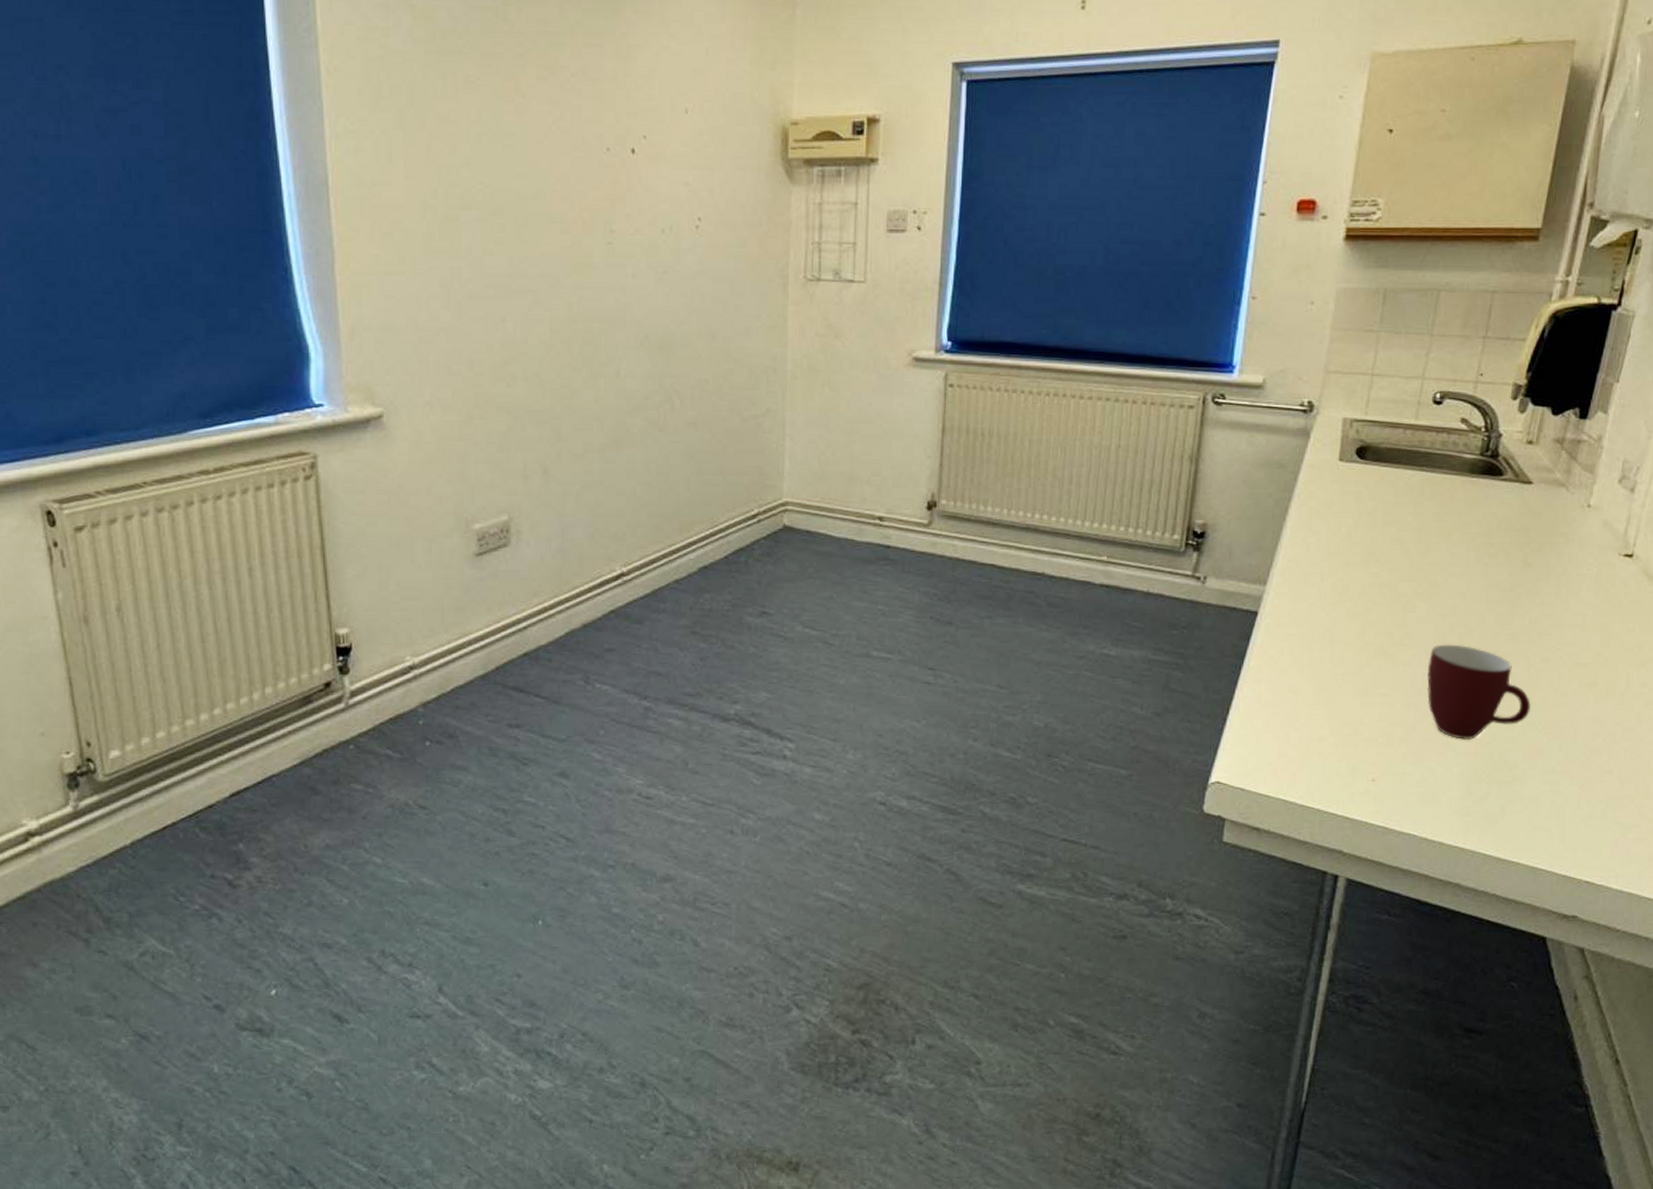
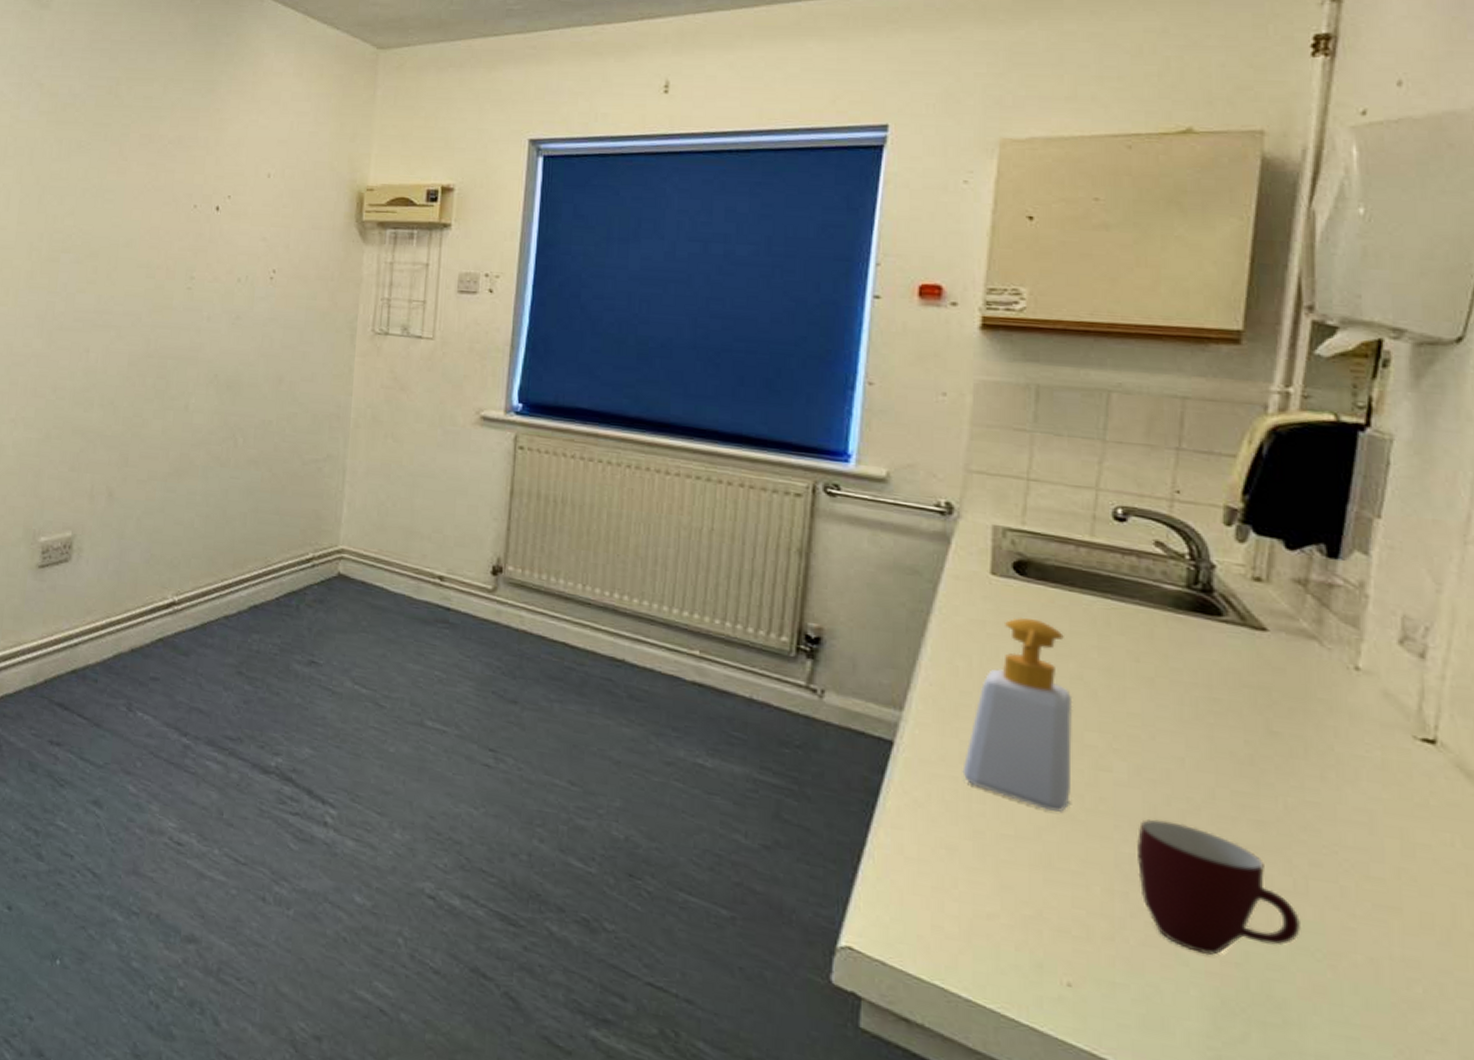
soap bottle: none [1308,496,1392,650] -> present [962,618,1073,814]

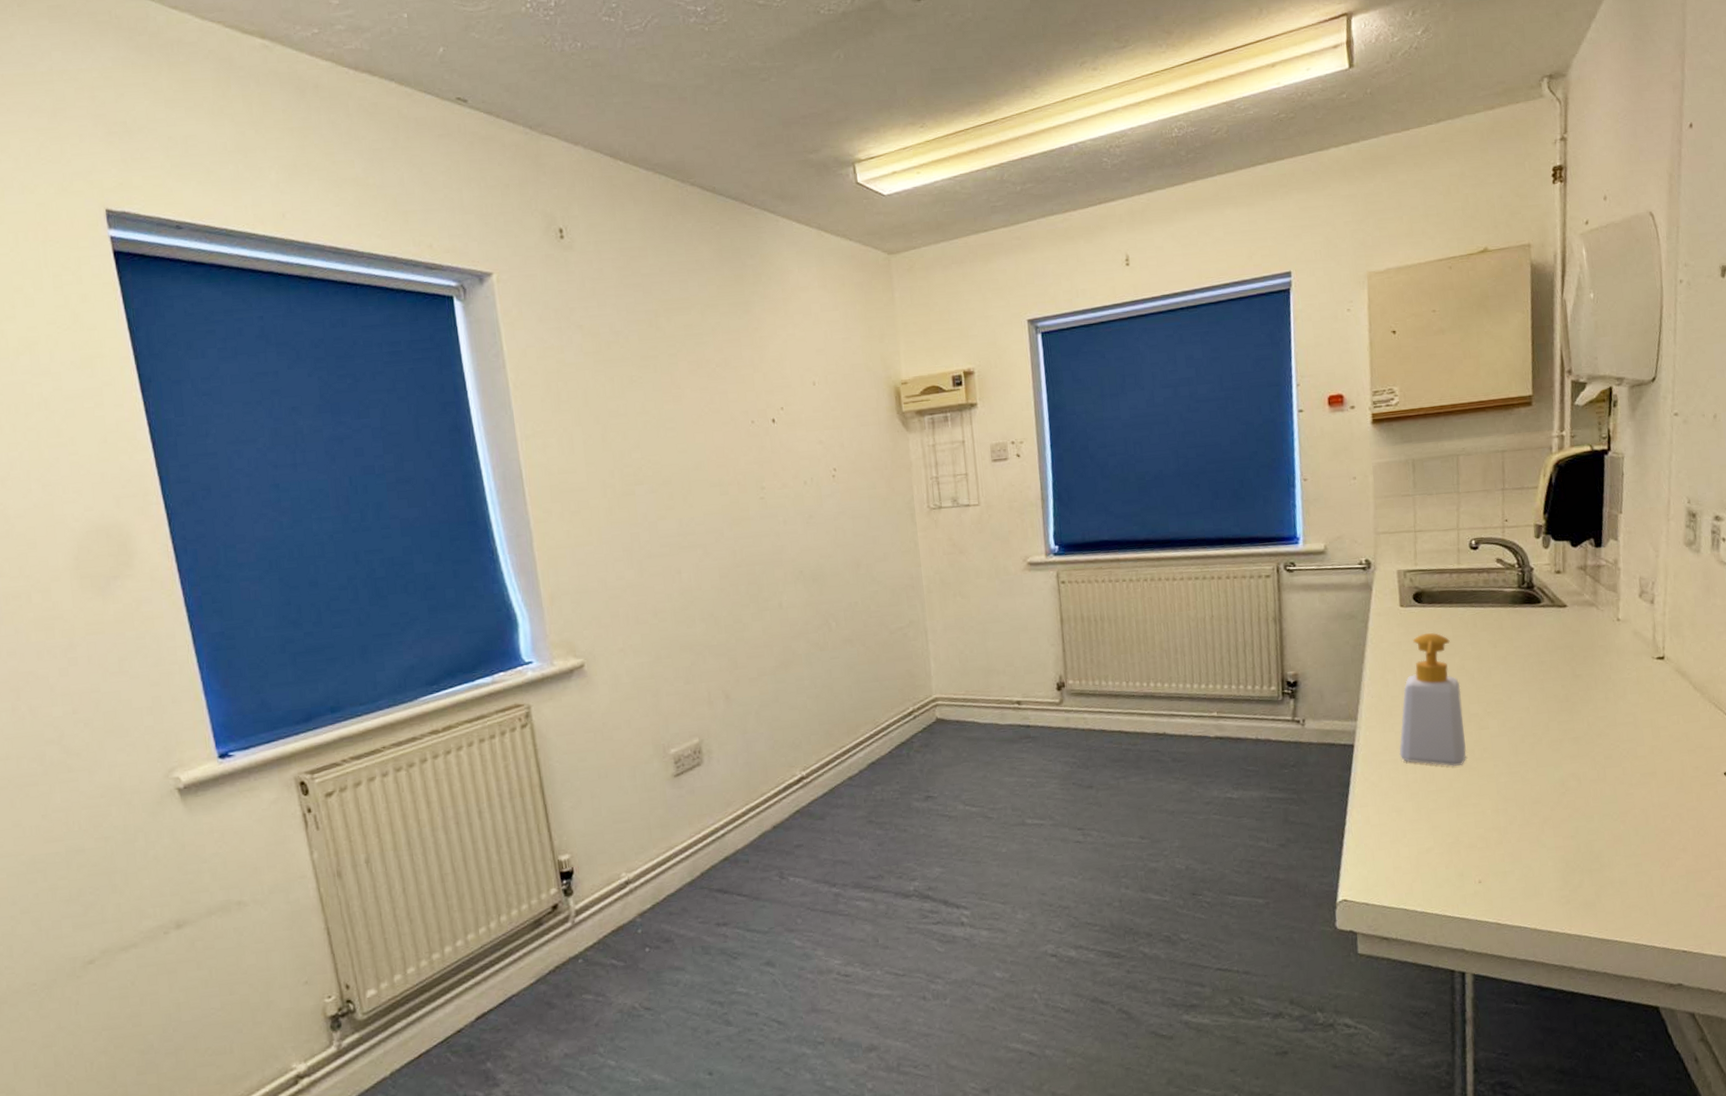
mug: present [1137,819,1300,956] -> none [1508,752,1604,837]

